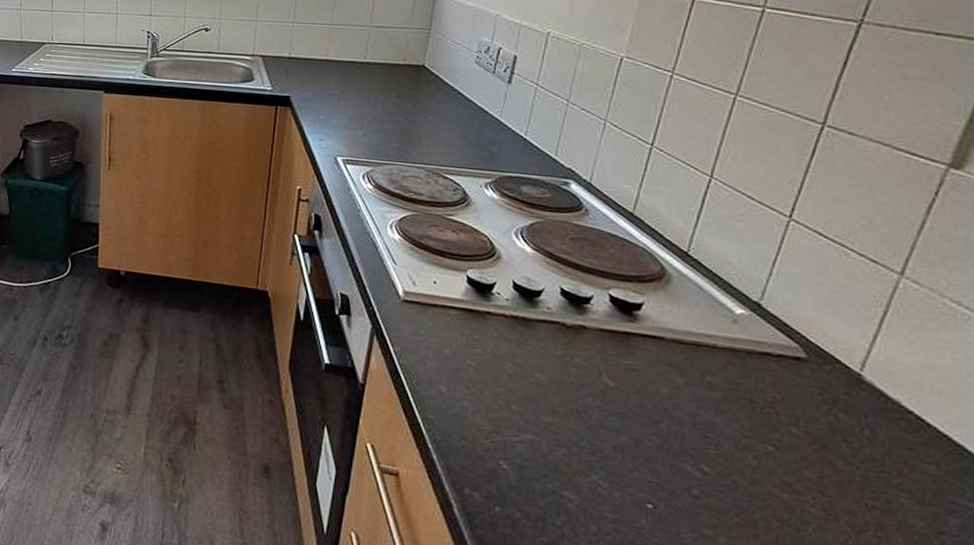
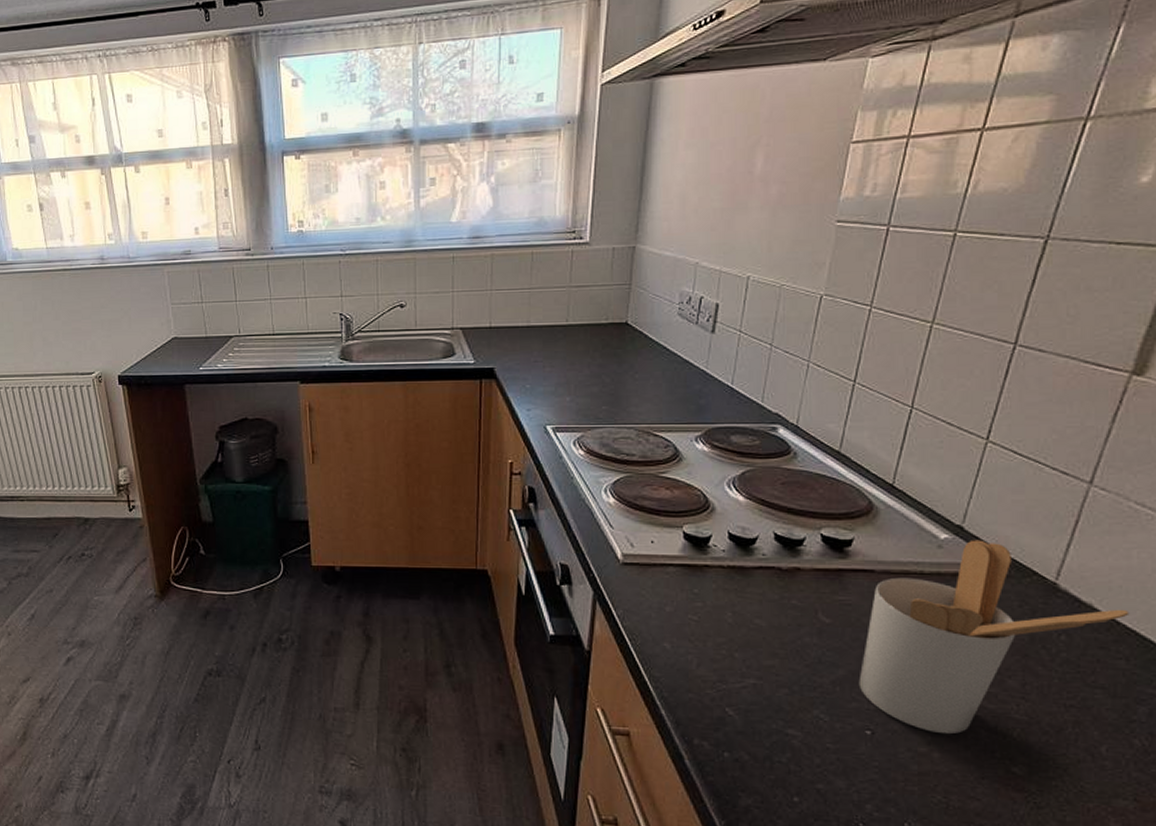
utensil holder: none [641,318,942,520] -> present [858,540,1130,735]

